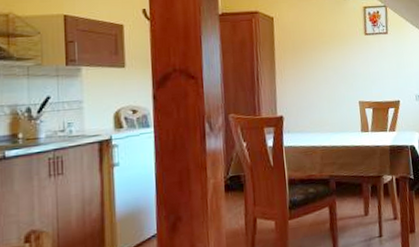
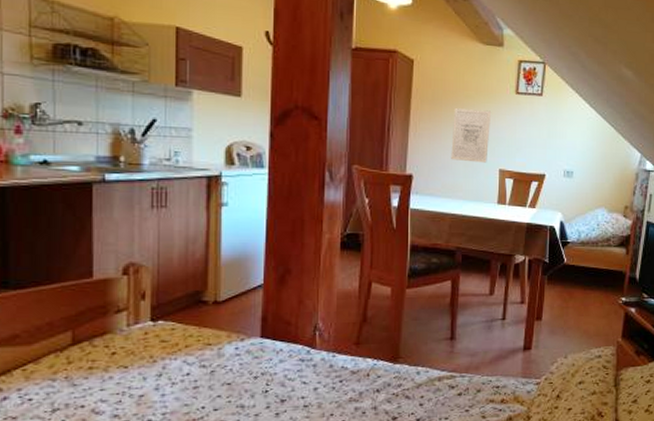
wall art: none [313,52,348,99] -> present [451,108,492,163]

